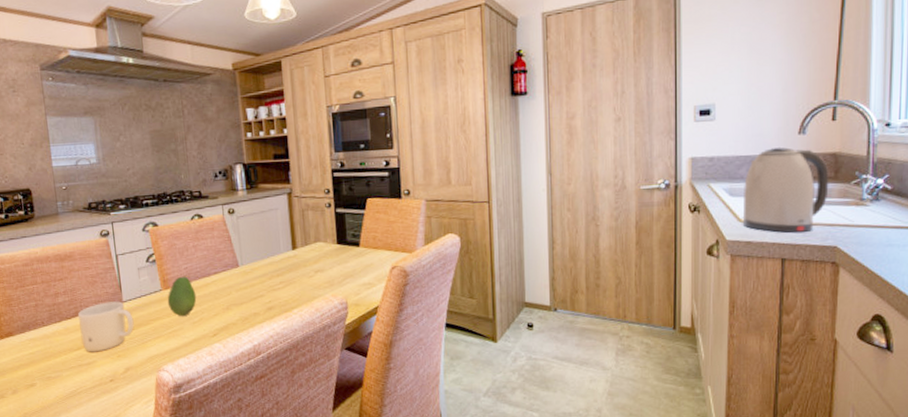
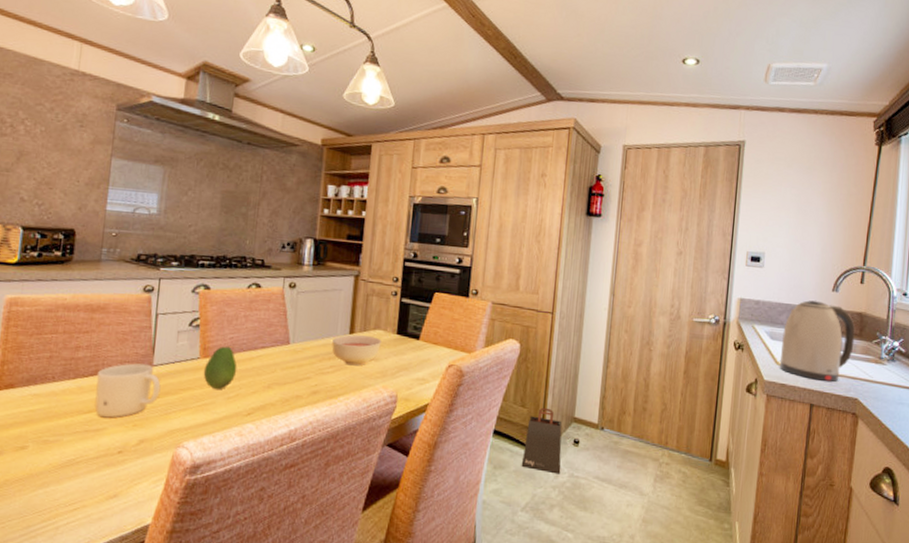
bowl: none [277,249,324,280] -> present [332,334,381,366]
shopping bag: none [477,296,518,359] -> present [521,407,562,474]

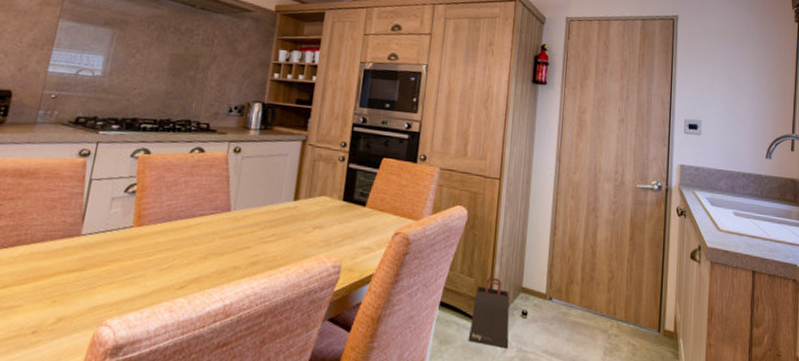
mug: present [94,363,161,418] -> none [11,232,88,294]
fruit: present [203,346,237,389] -> none [135,213,173,260]
bowl: present [332,334,381,366] -> none [274,201,327,235]
kettle: present [779,300,855,382] -> none [721,167,790,248]

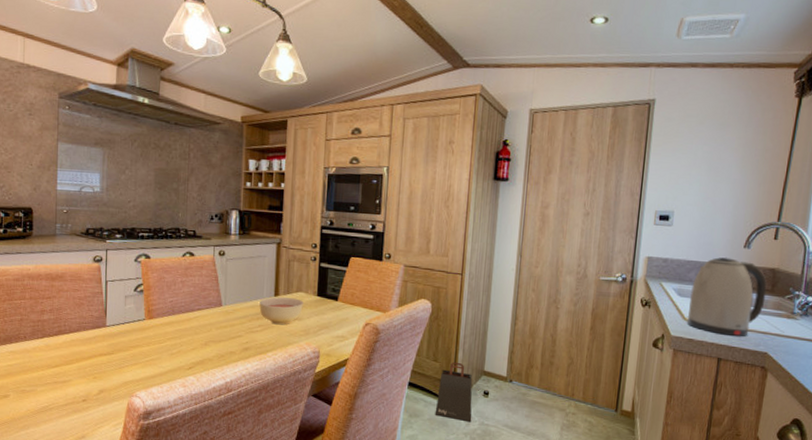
bowl: none [274,201,327,235] -> present [259,297,303,325]
kettle: none [721,167,790,248] -> present [686,257,767,337]

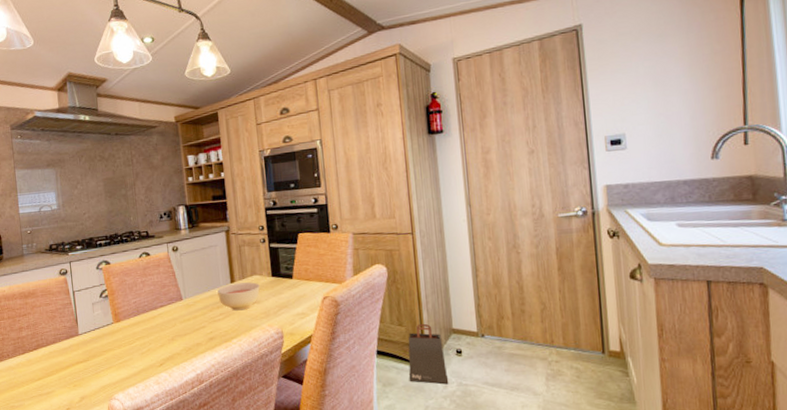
kettle: present [686,257,767,337] -> none [661,172,749,255]

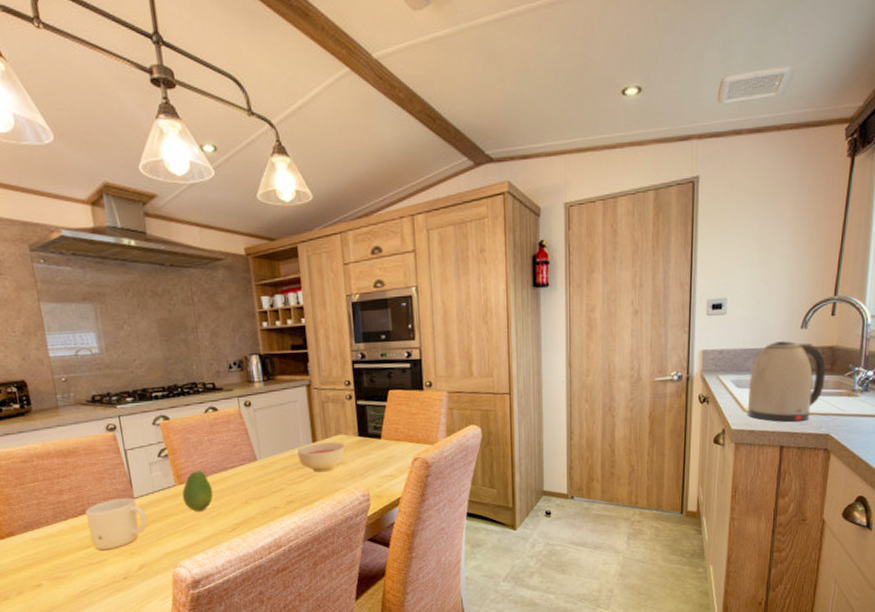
mug: none [38,334,89,382] -> present [85,498,148,550]
fruit: none [118,309,145,347] -> present [182,470,214,511]
shopping bag: present [408,323,449,385] -> none [497,485,536,545]
kettle: none [661,172,749,255] -> present [747,341,826,422]

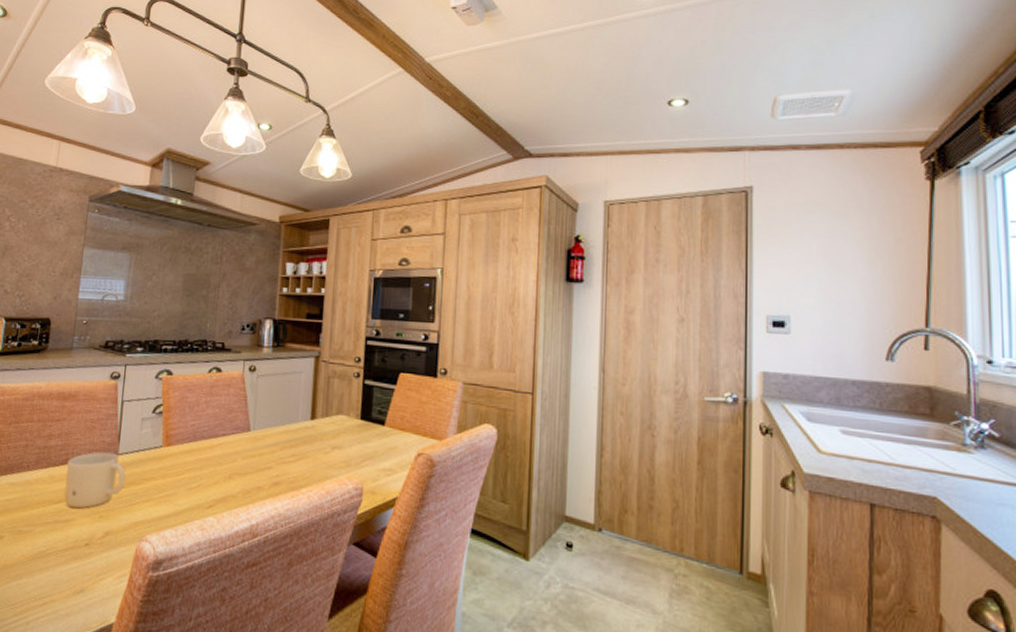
fruit: present [182,470,214,511] -> none [165,433,199,480]
bowl: present [297,442,345,473] -> none [293,420,344,455]
kettle: present [747,341,826,422] -> none [822,372,924,476]

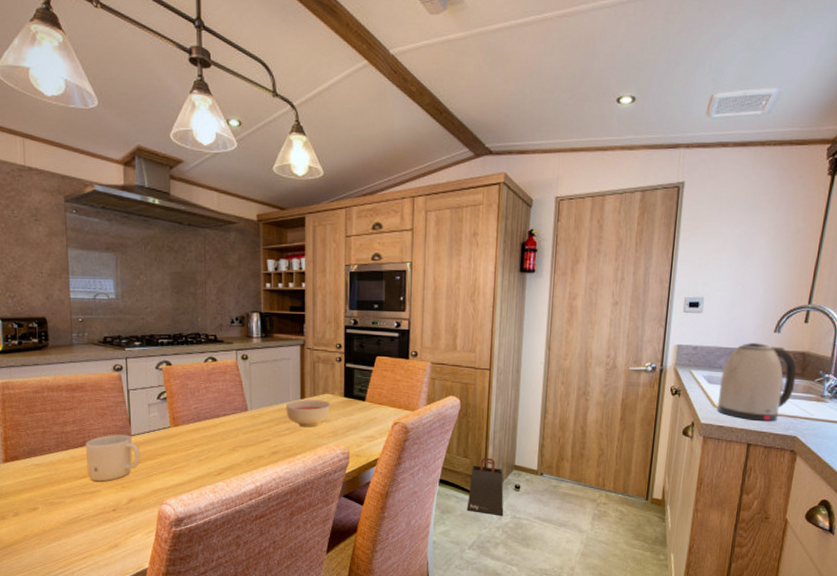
bowl: none [293,420,344,455] -> present [286,399,330,428]
shopping bag: none [505,503,553,584] -> present [466,457,504,516]
kettle: none [822,372,924,476] -> present [716,343,797,422]

